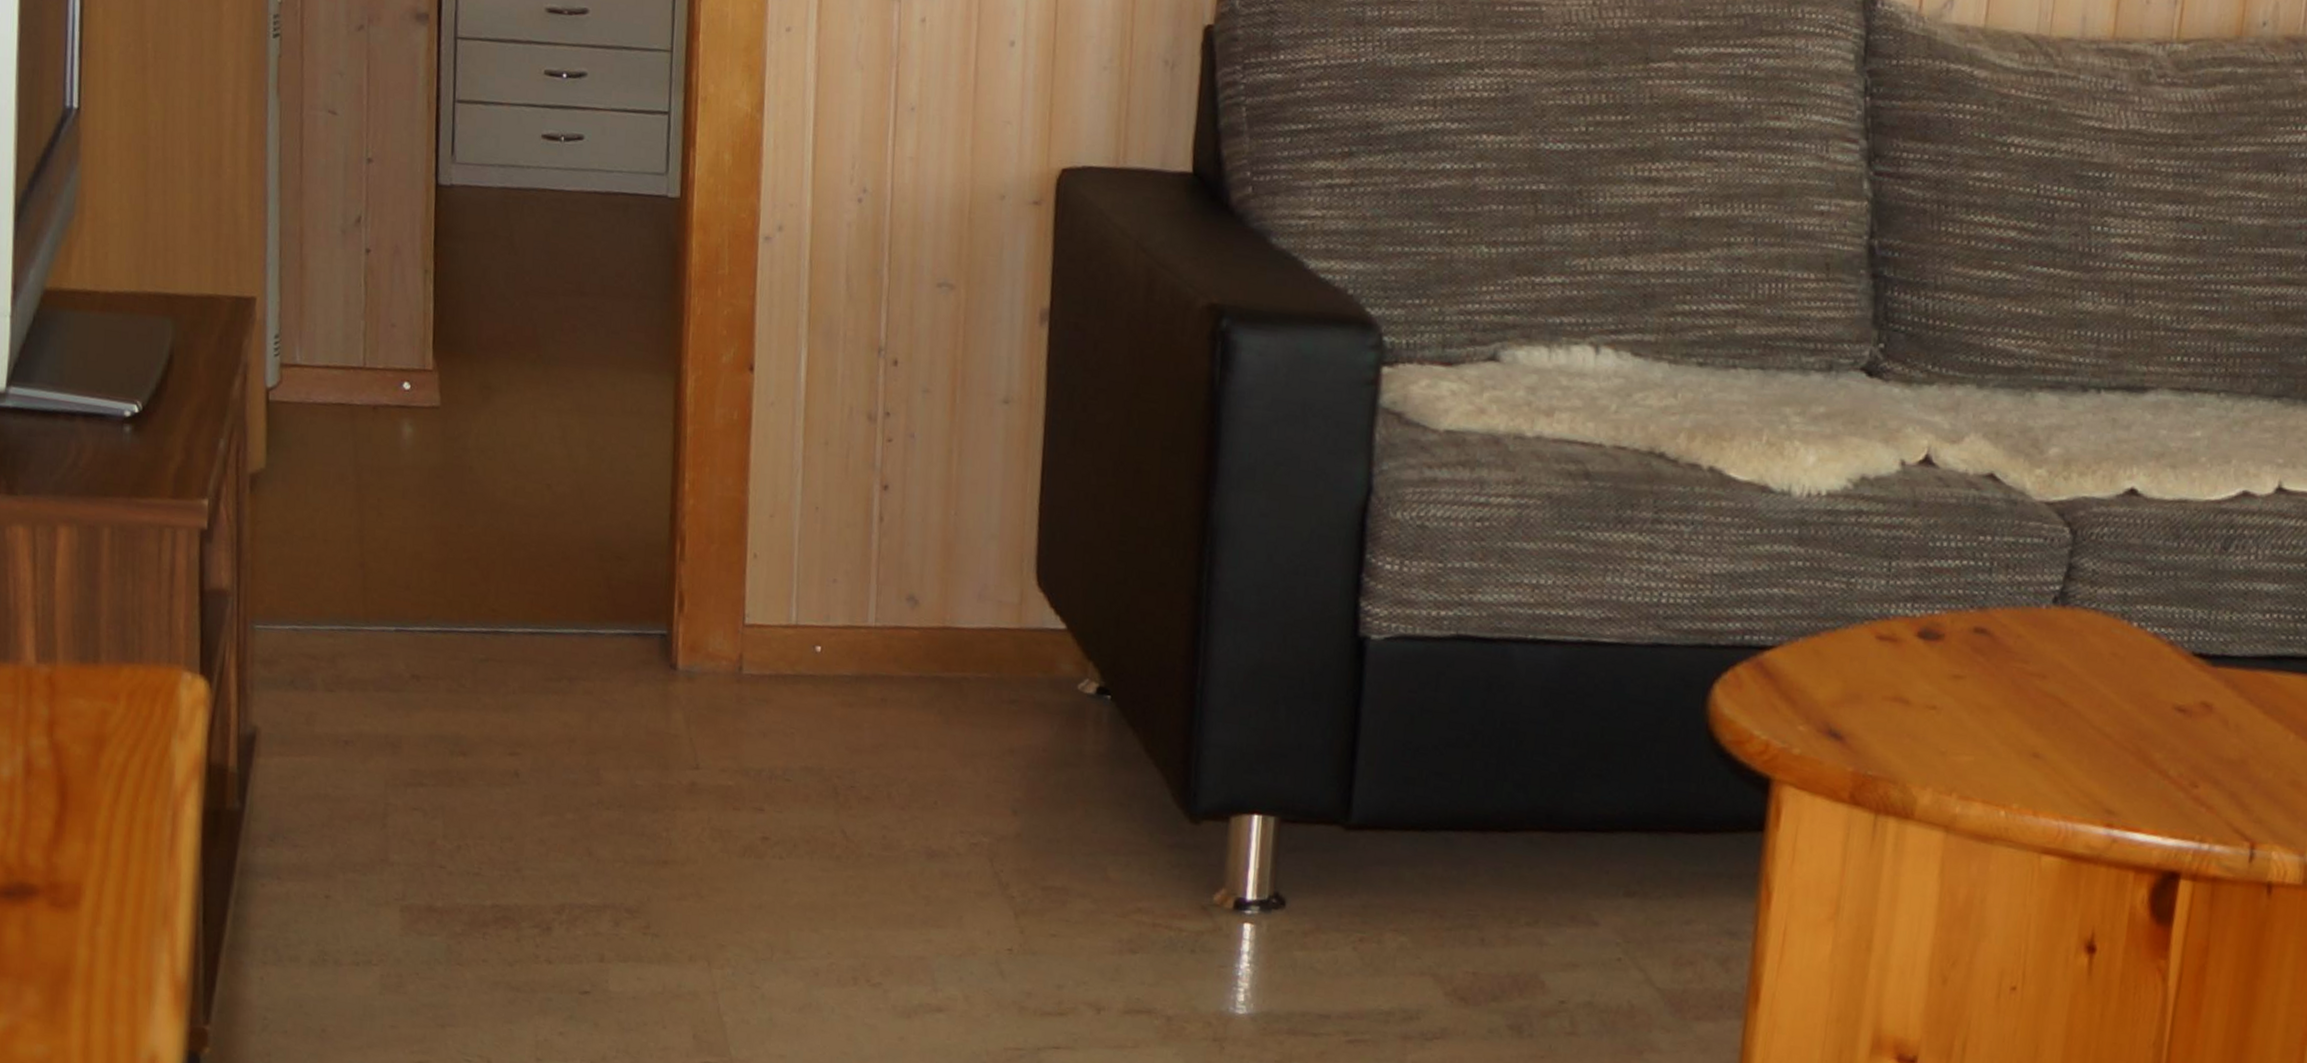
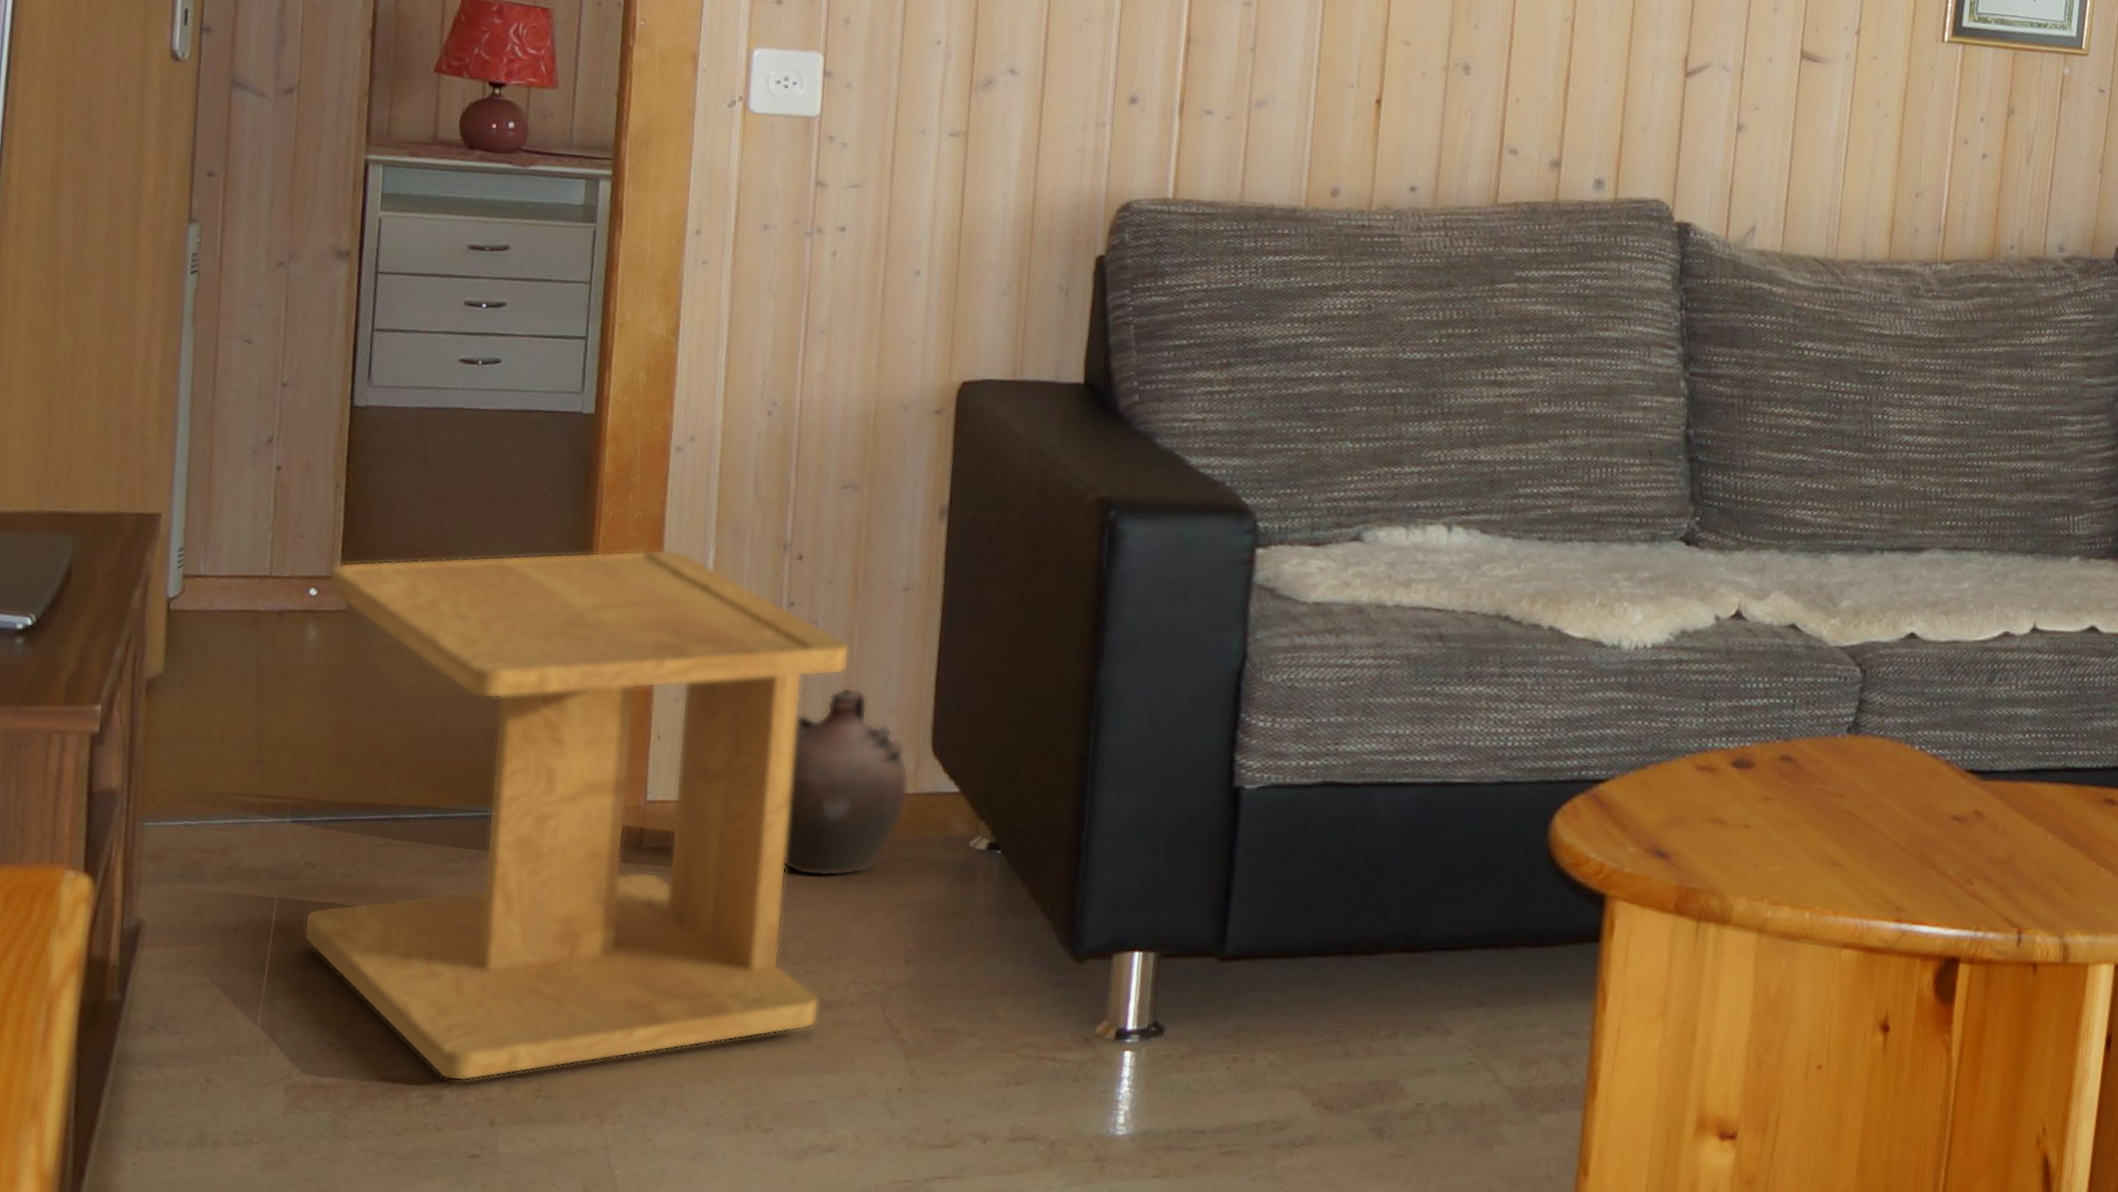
side table: none [411,349,949,914] -> present [303,549,850,1082]
ceramic jug: none [886,508,1014,716] -> present [784,687,910,877]

